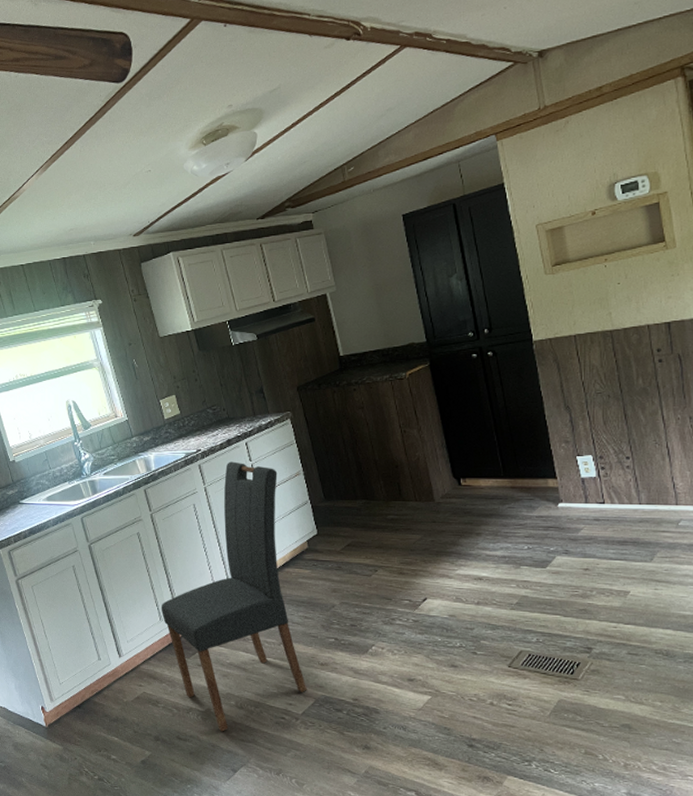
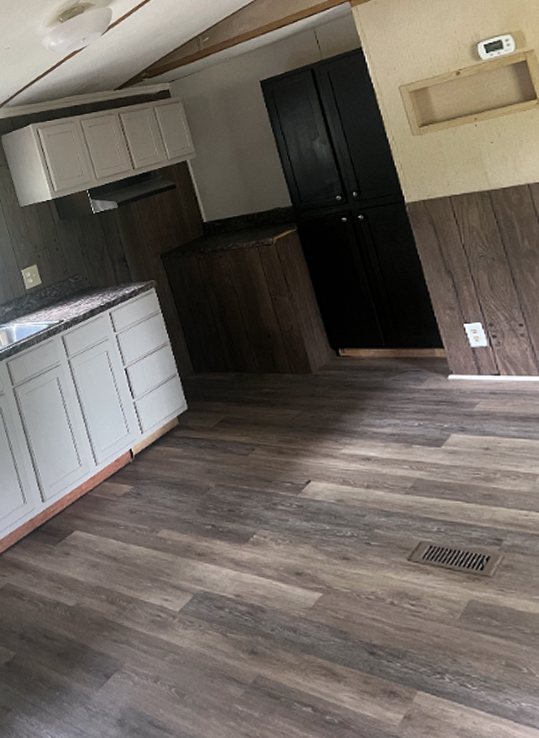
dining chair: present [161,461,307,732] -> none [24,332,184,631]

